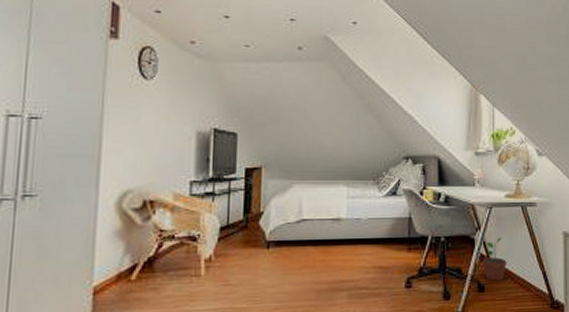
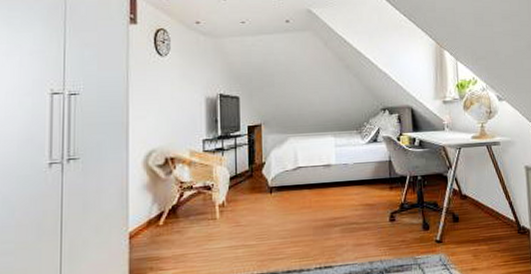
potted plant: present [482,236,507,281] -> none [455,173,477,212]

